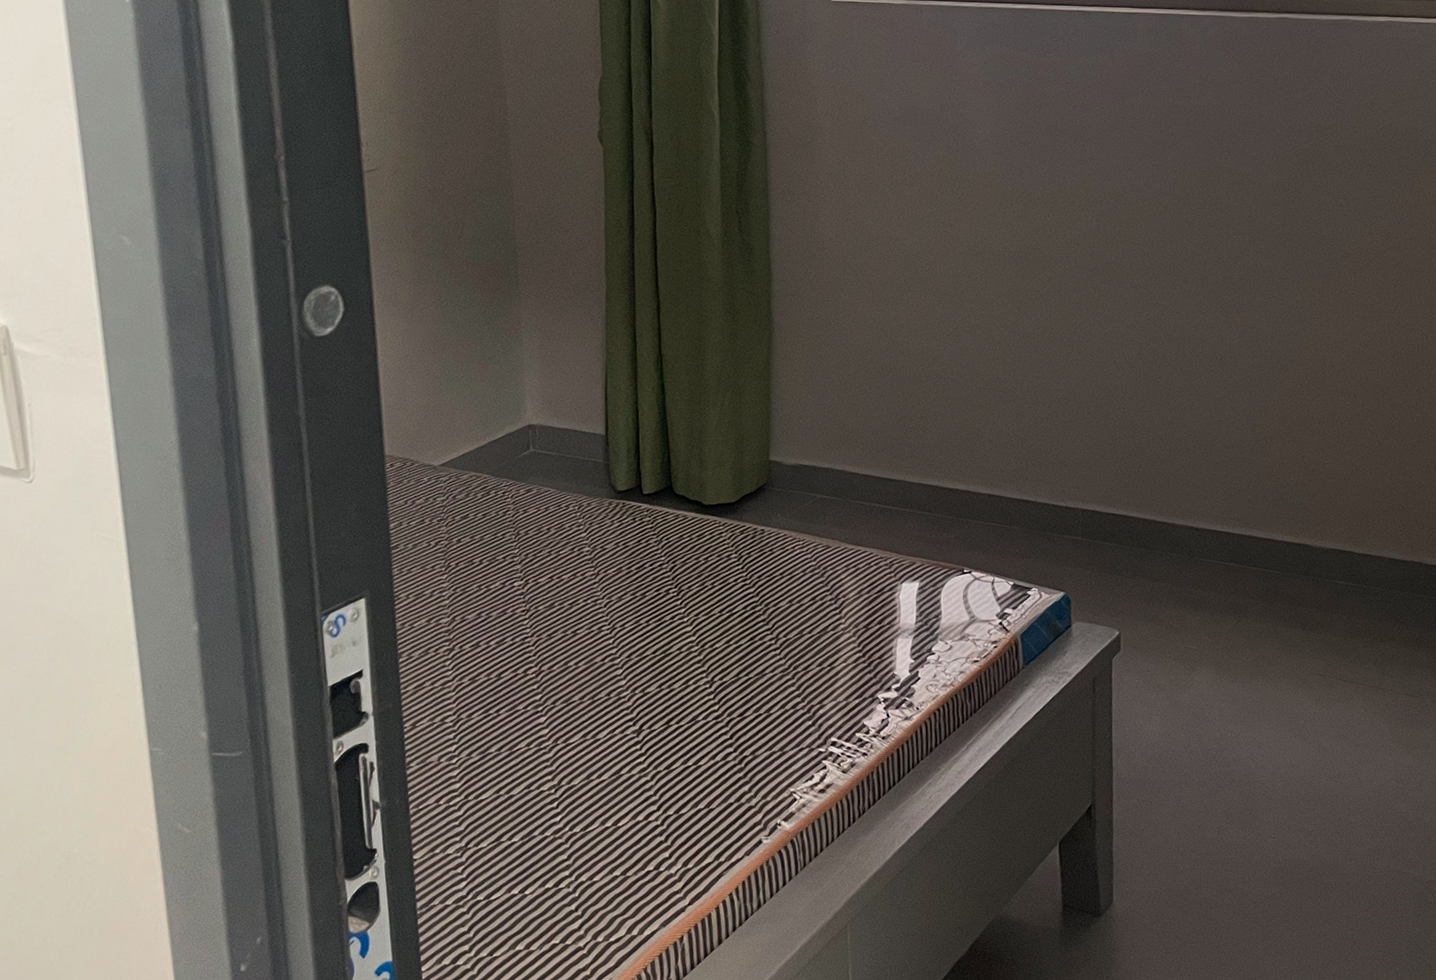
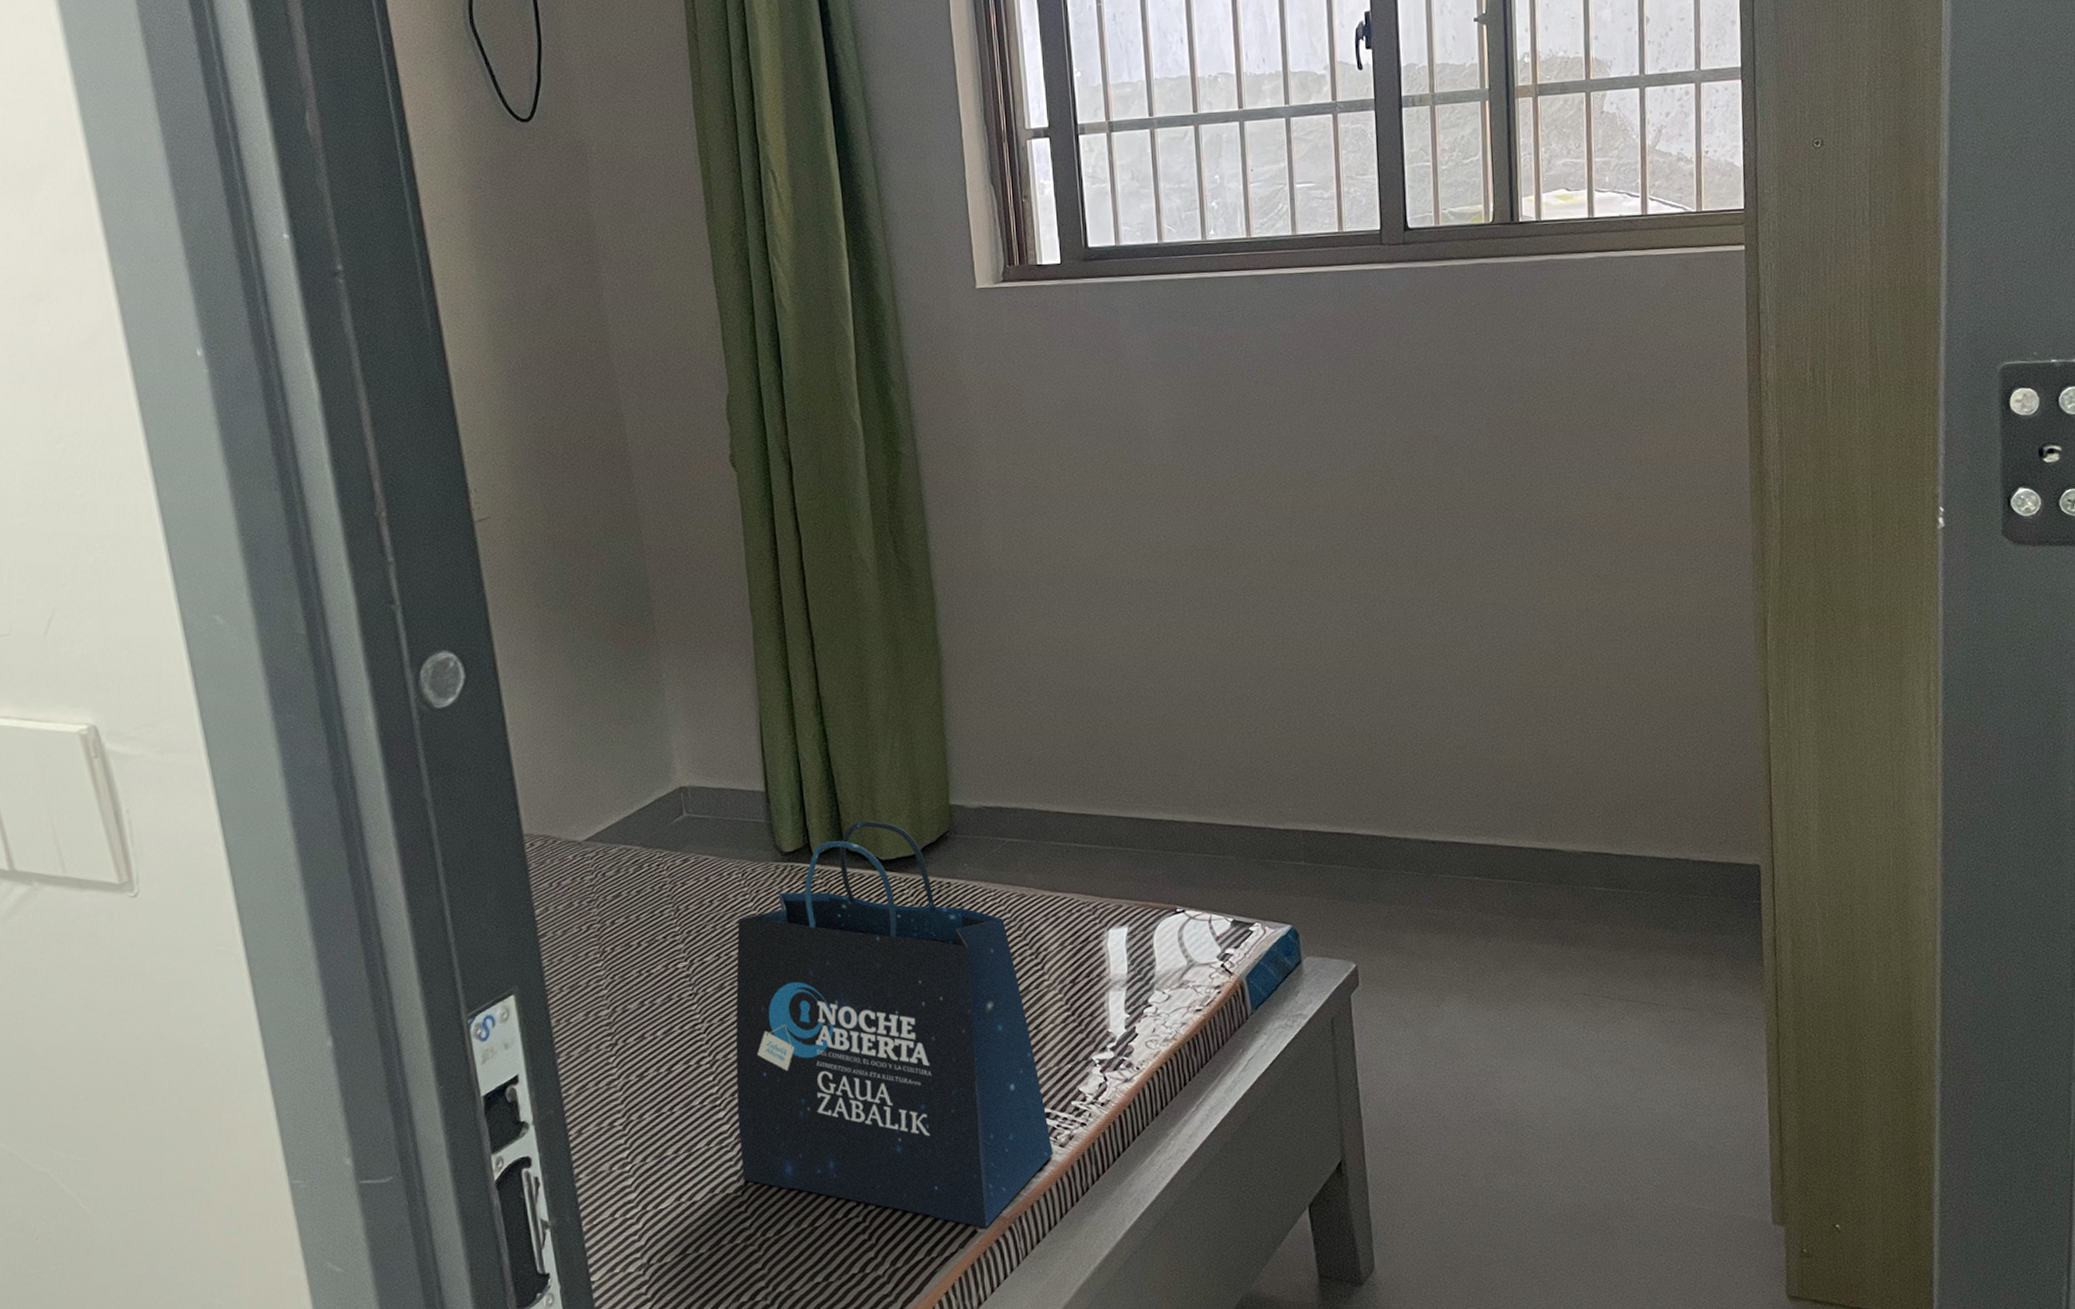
tote bag: none [556,468,836,839] -> present [735,820,1053,1228]

